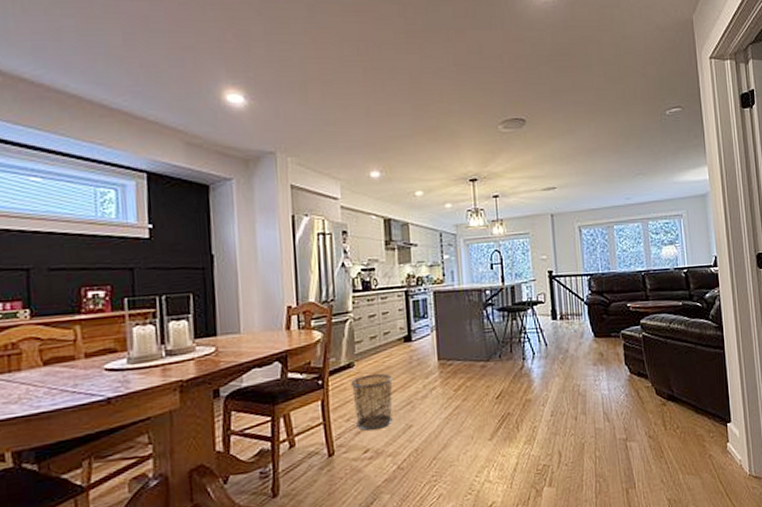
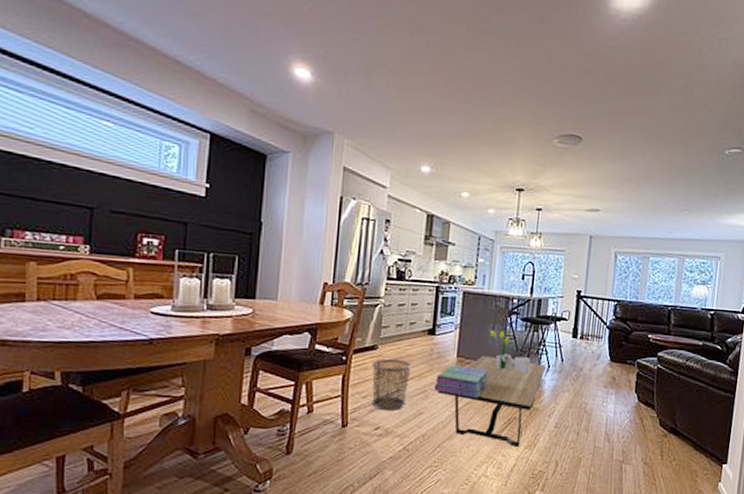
stack of books: none [419,367,475,401] -> present [433,364,489,398]
coffee table: none [423,352,531,444] -> present [437,356,546,447]
bouquet: none [468,324,516,375] -> present [490,329,531,378]

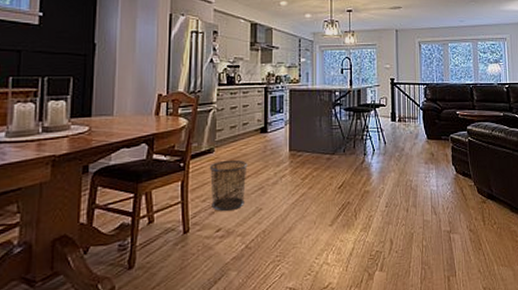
stack of books: present [433,364,489,398] -> none [270,158,321,189]
coffee table: present [437,356,546,447] -> none [274,147,371,231]
bouquet: present [490,329,531,378] -> none [318,121,358,166]

